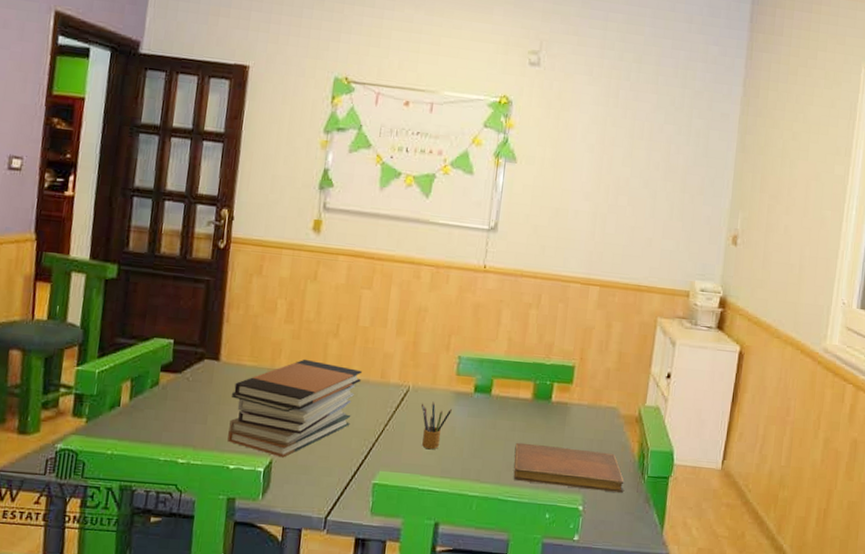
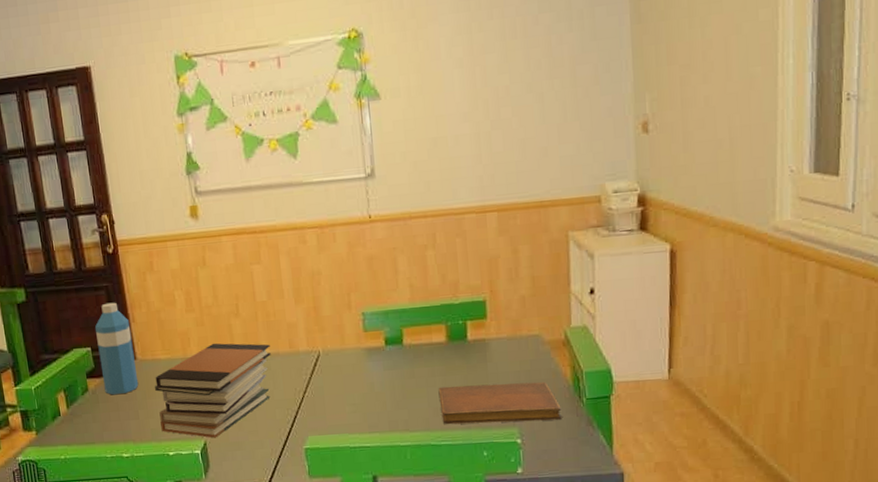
water bottle: none [177,297,223,395] -> present [95,302,139,395]
pencil box: present [421,401,452,449] -> none [335,361,367,408]

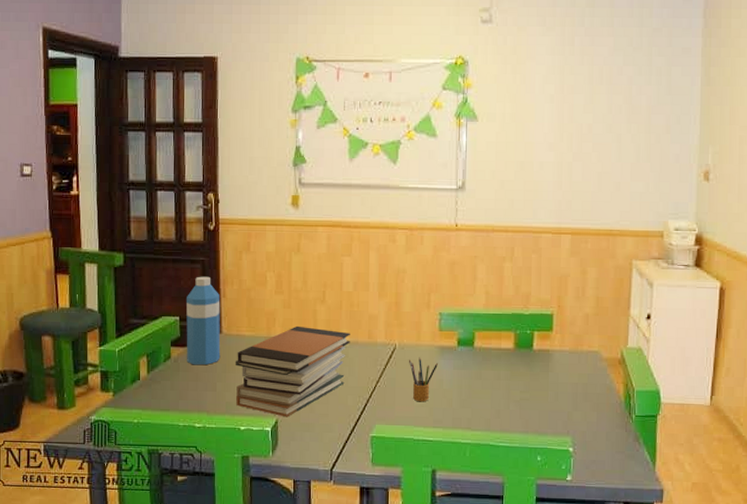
pencil box: none [335,361,367,408] -> present [409,357,438,401]
notebook: present [438,381,562,425] -> none [501,390,612,434]

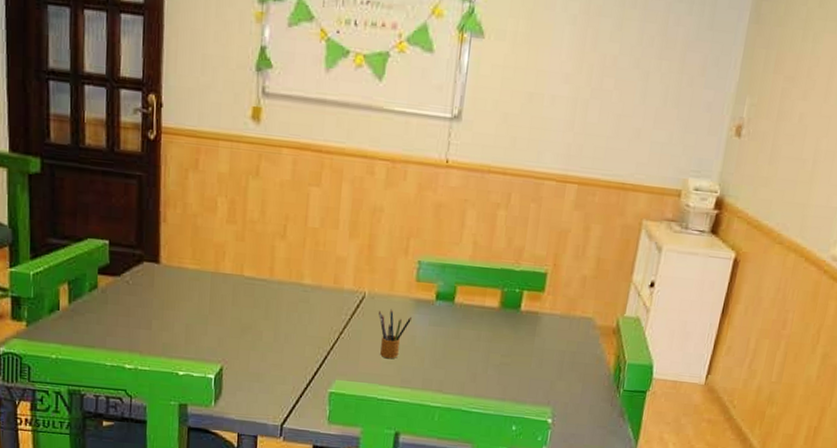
water bottle: present [186,276,221,366] -> none [117,194,160,299]
book stack: present [235,325,350,417] -> none [174,262,313,365]

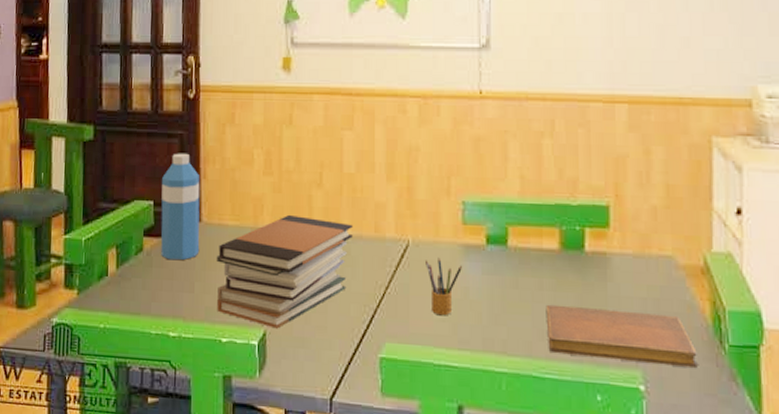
water bottle: none [117,194,160,299] -> present [161,153,200,261]
book stack: none [174,262,313,365] -> present [216,214,353,329]
notebook: none [478,353,598,407] -> present [546,304,698,369]

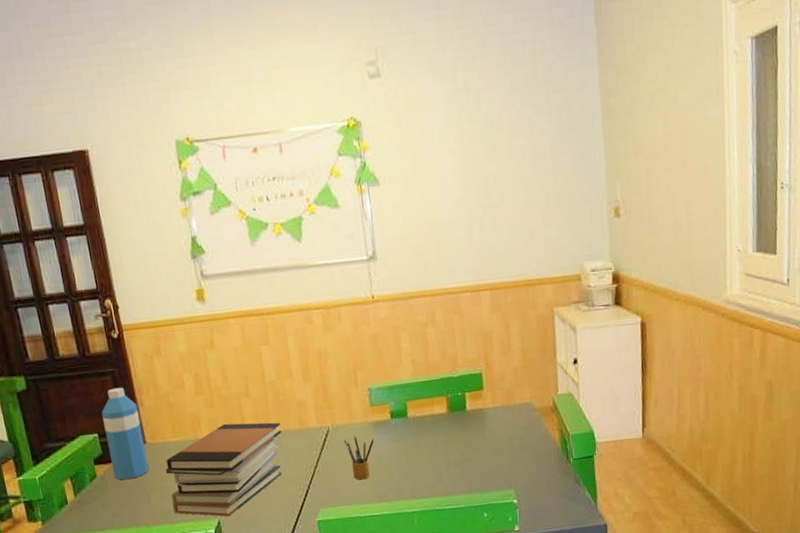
notebook: present [546,304,698,369] -> none [441,445,553,490]

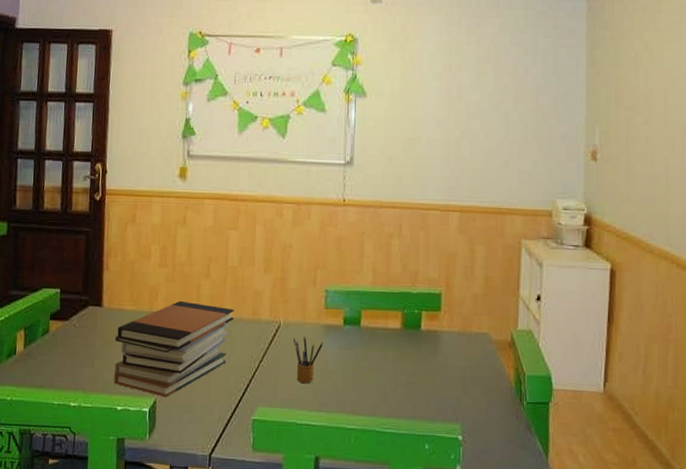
water bottle: present [102,387,149,481] -> none [65,247,103,341]

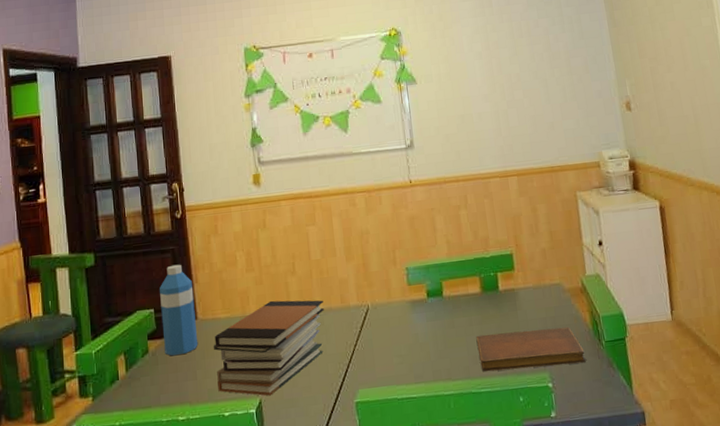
water bottle: none [65,247,103,341] -> present [160,264,198,356]
pencil box: present [293,336,323,383] -> none [383,314,411,359]
notebook: none [388,373,503,422] -> present [476,326,586,372]

